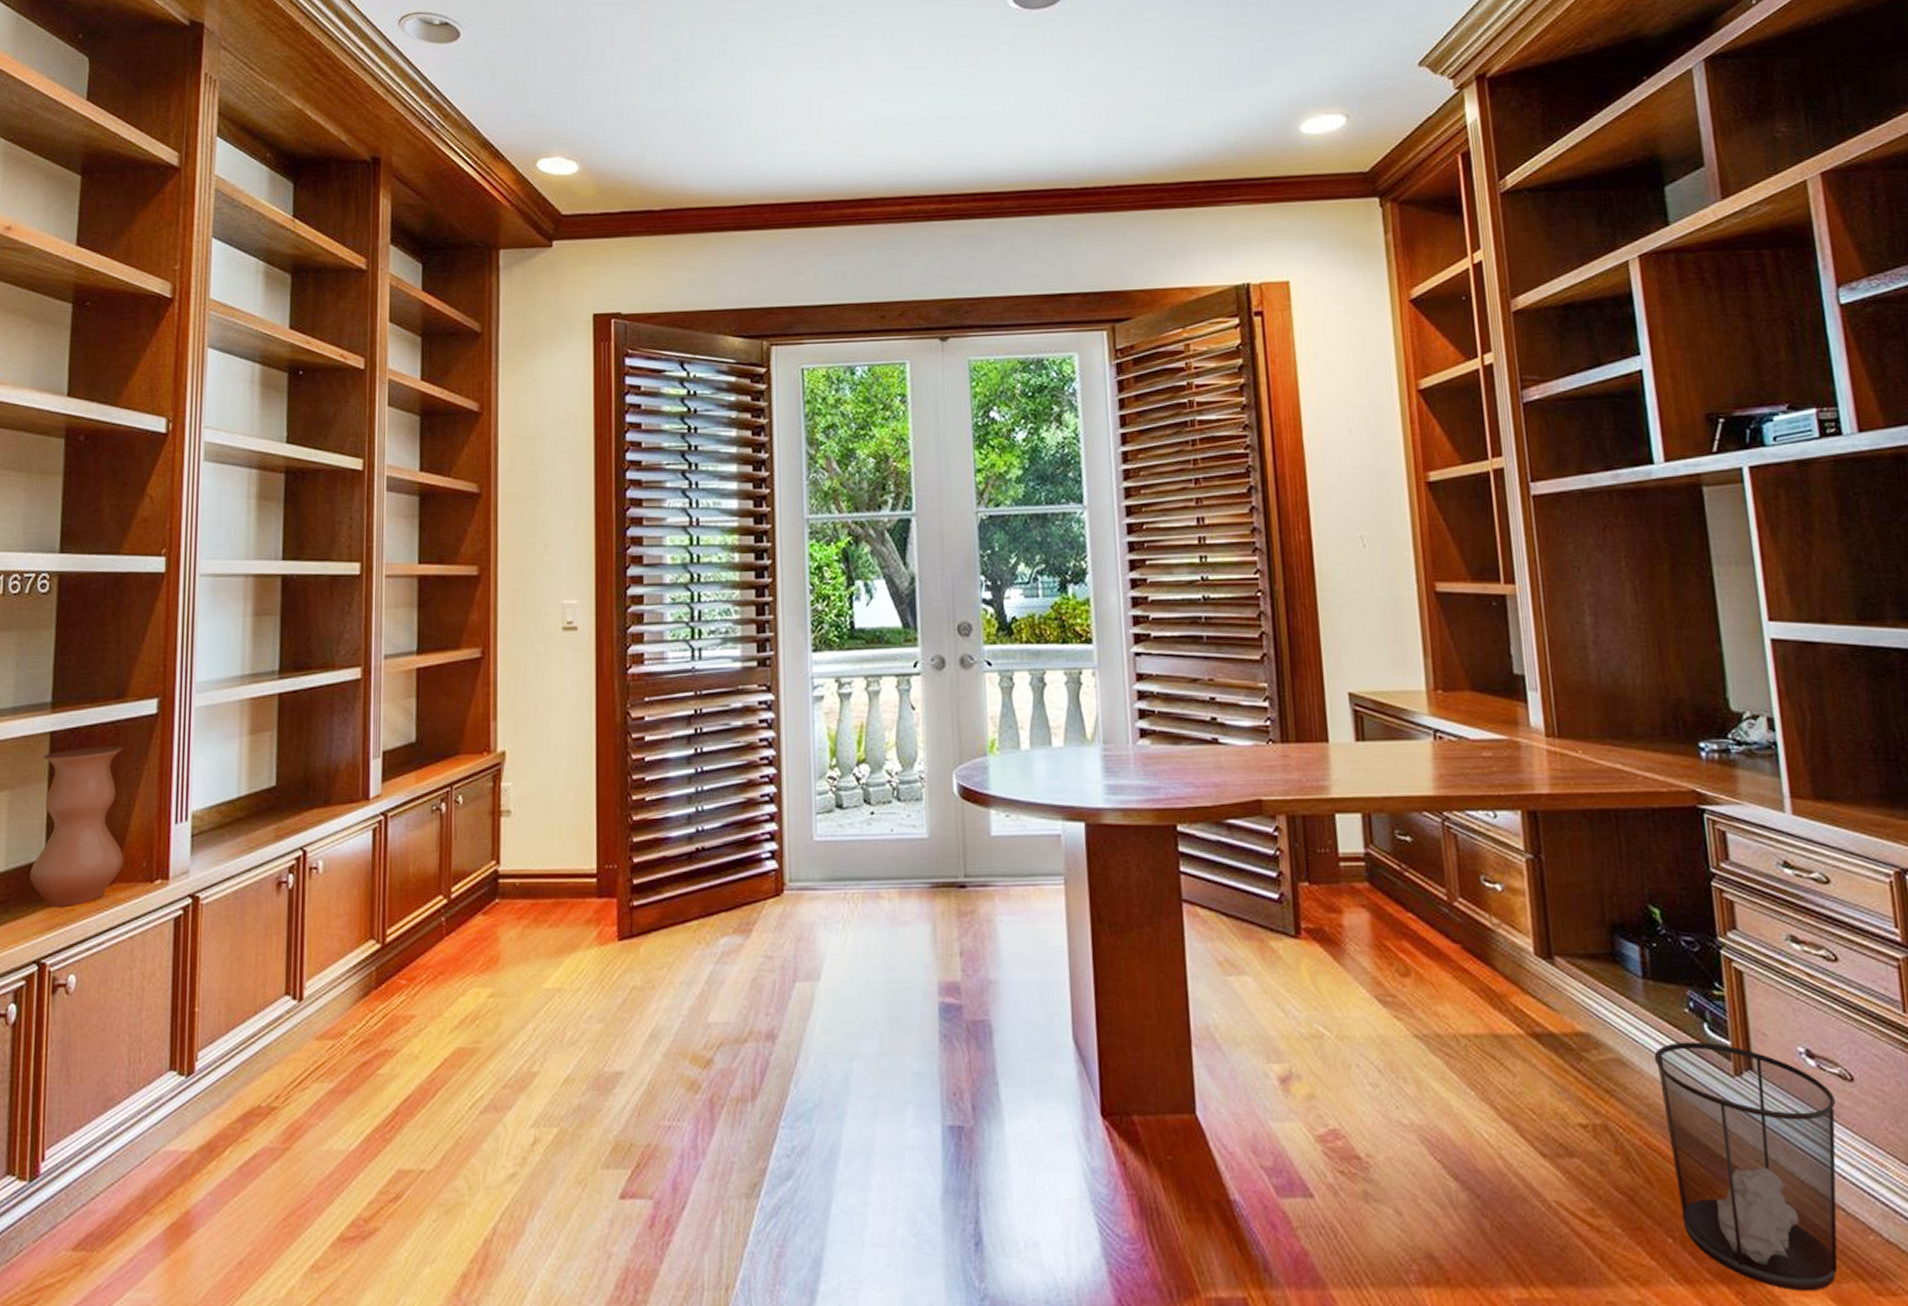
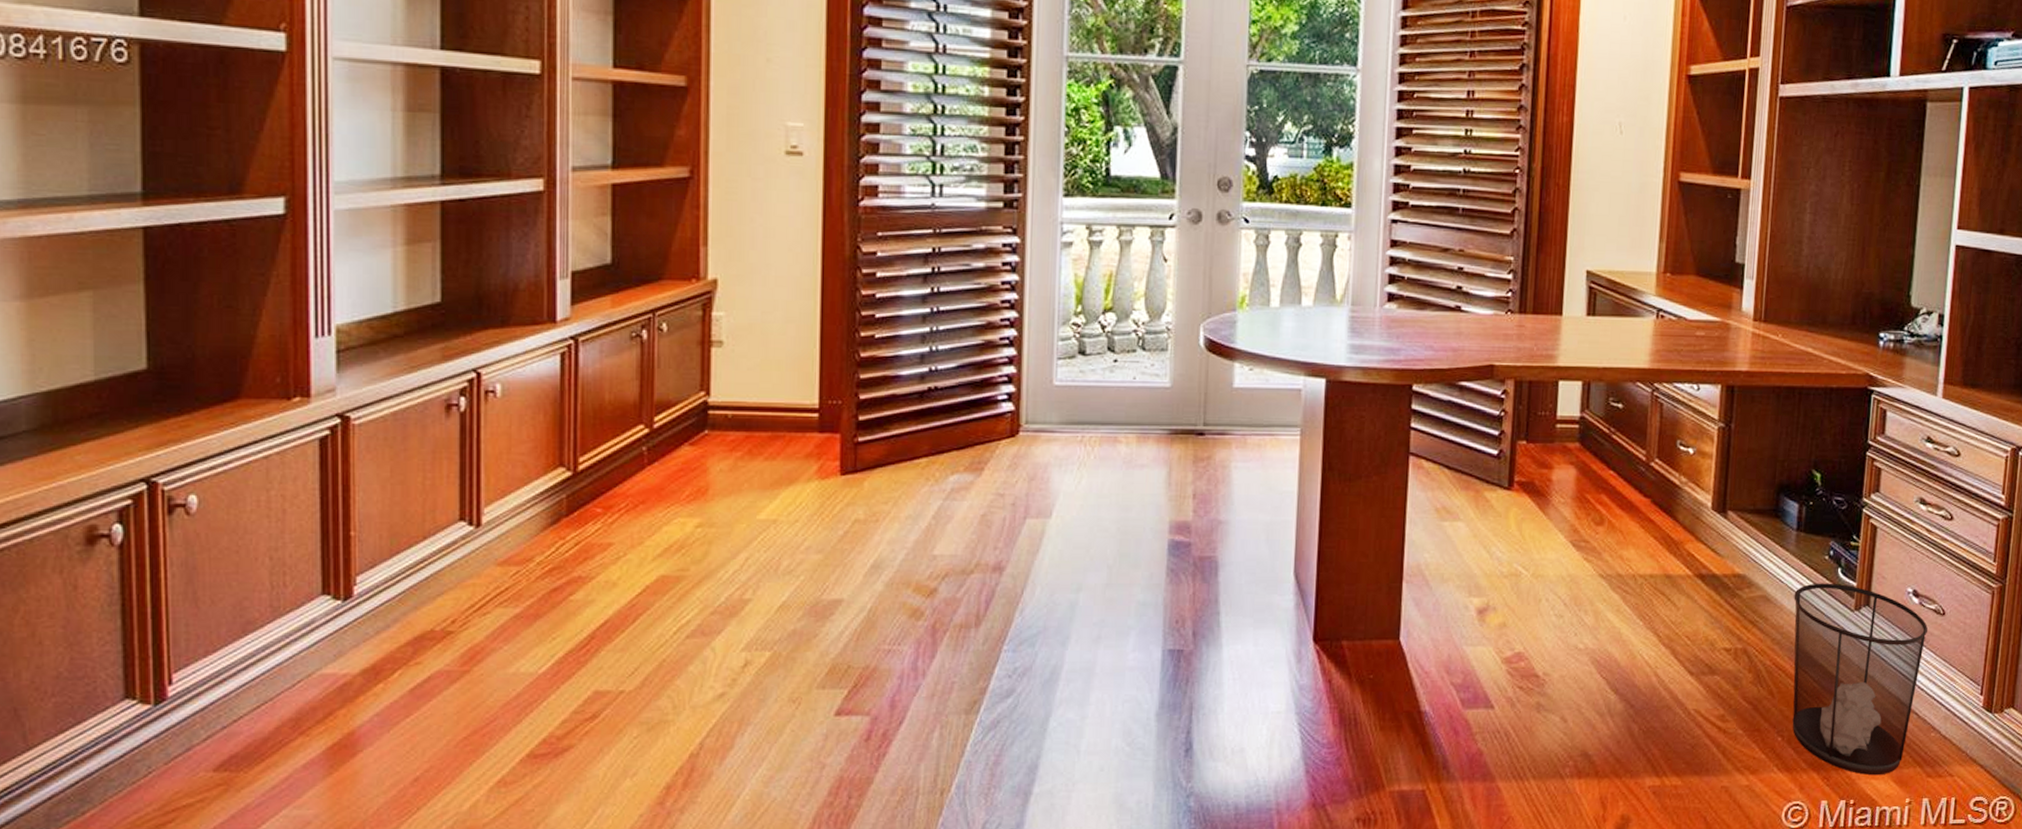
vase: present [30,746,124,907] -> none [129,247,251,422]

